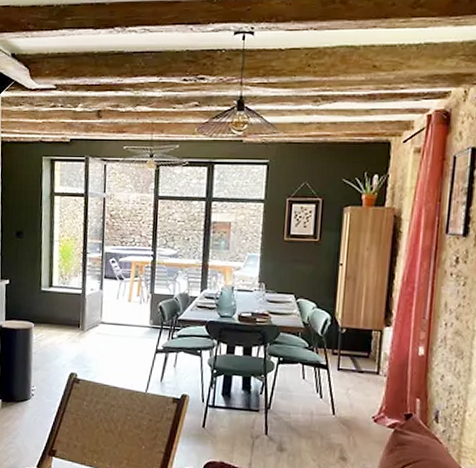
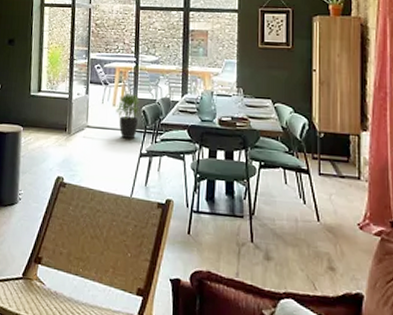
potted plant: none [131,288,157,336] -> present [115,92,140,139]

